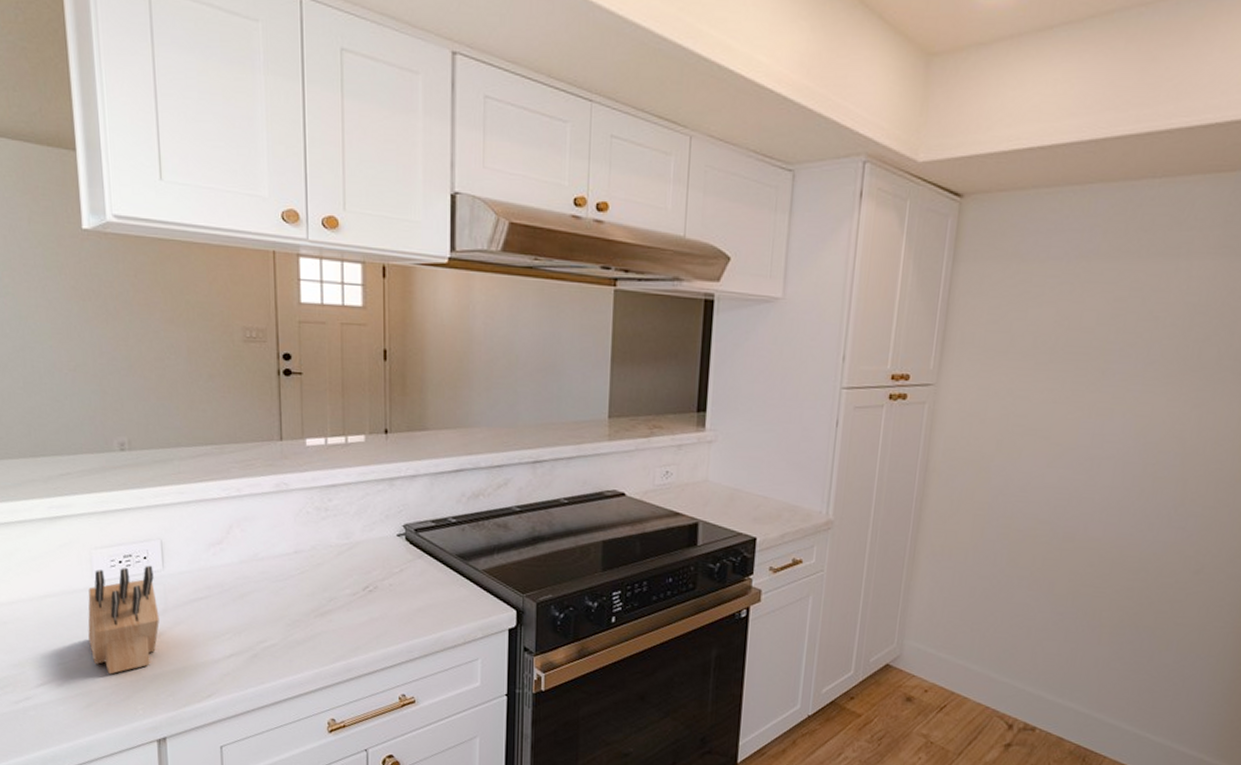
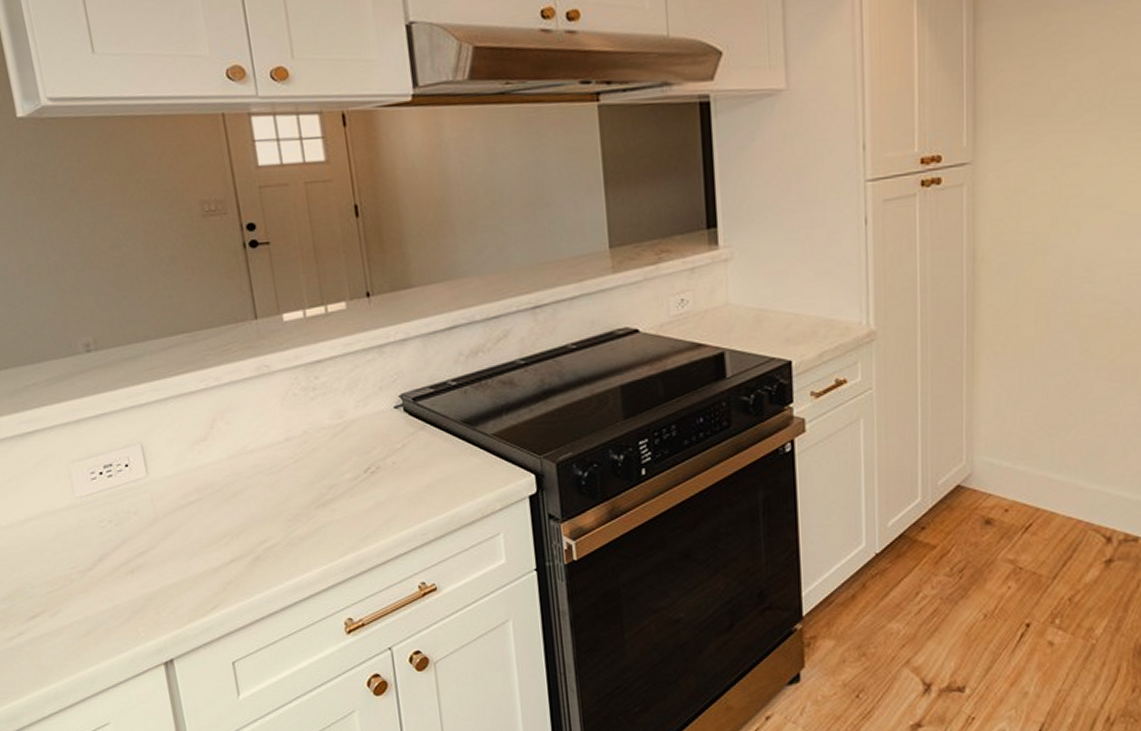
knife block: present [88,565,160,675] -> none [71,473,151,597]

